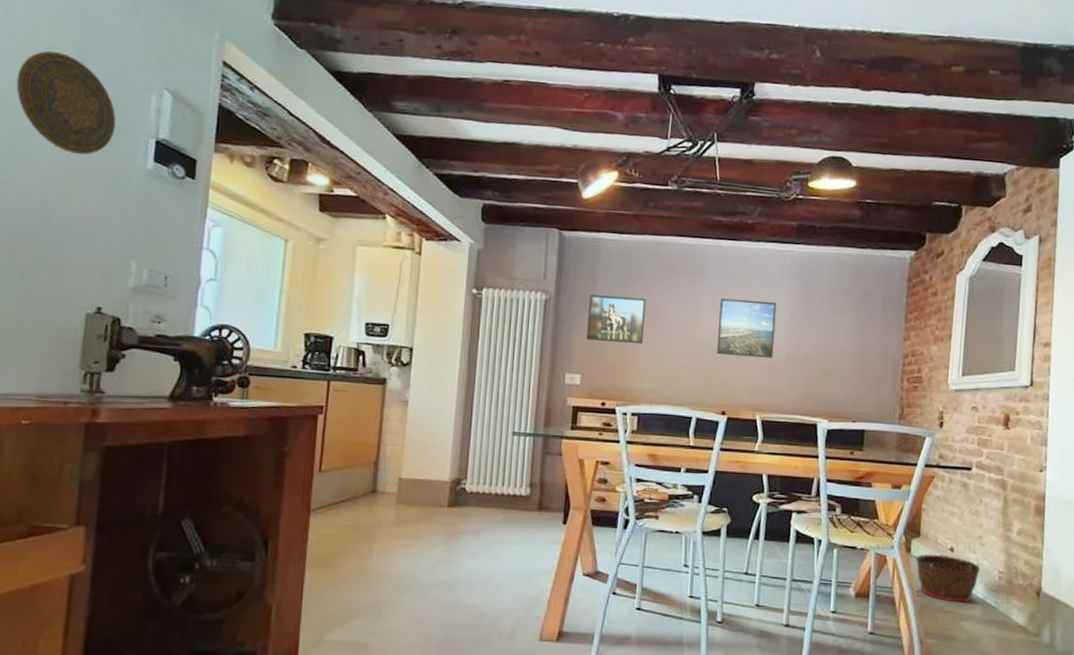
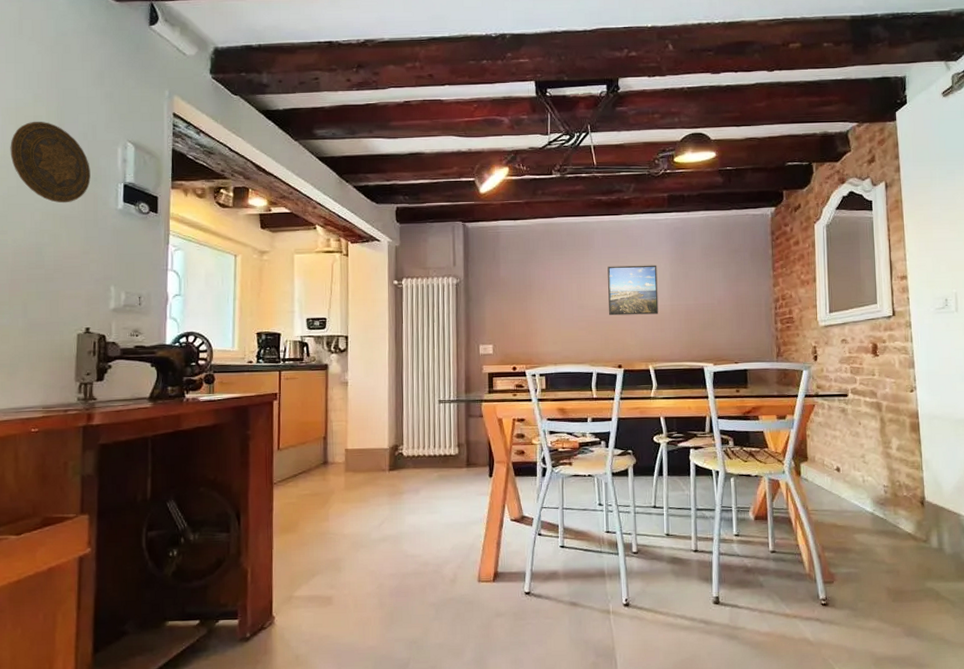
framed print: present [586,295,646,345] -> none [494,274,544,314]
basket: present [915,554,980,603] -> none [806,475,866,518]

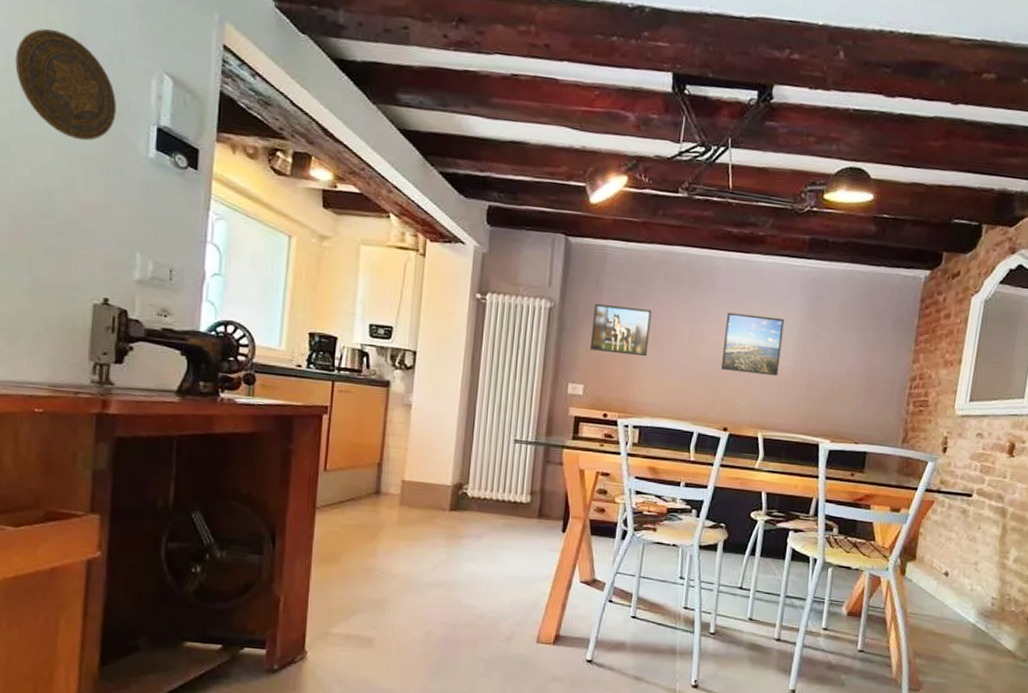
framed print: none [494,274,544,314] -> present [589,304,652,357]

